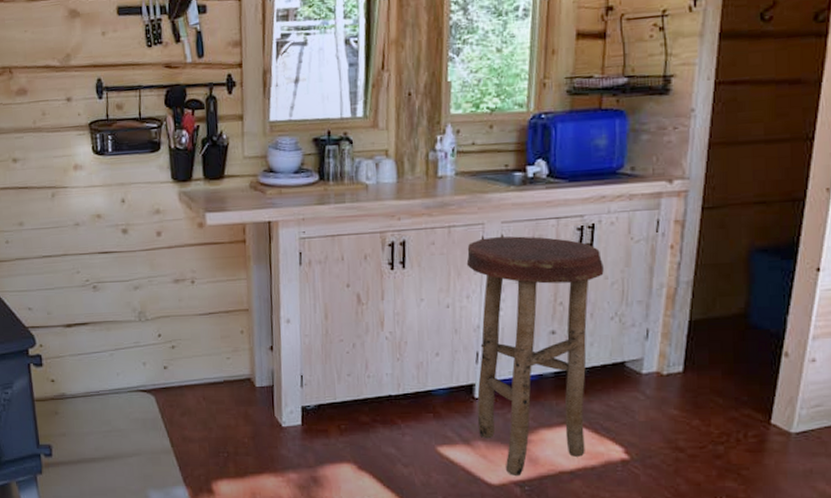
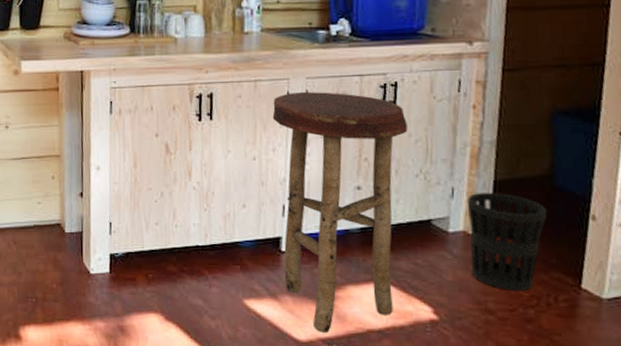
wastebasket: none [661,333,741,428] -> present [466,193,548,291]

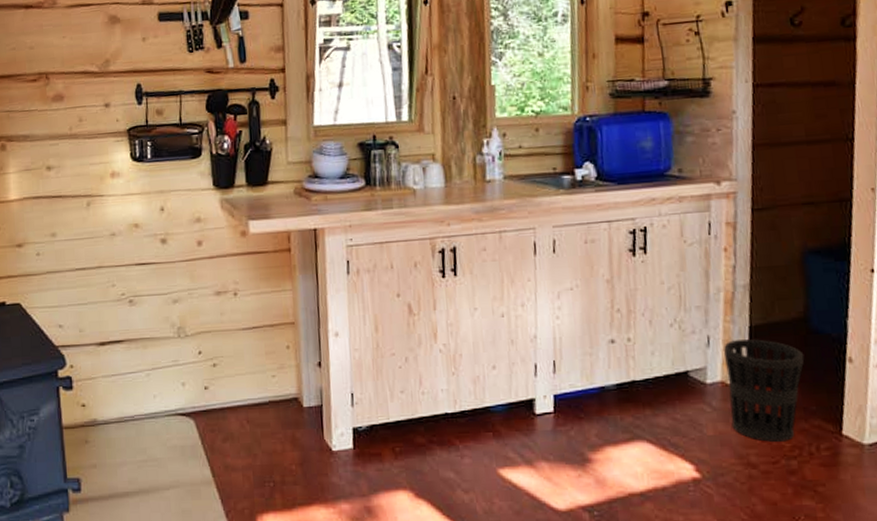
stool: present [272,91,408,333] -> none [519,240,660,499]

